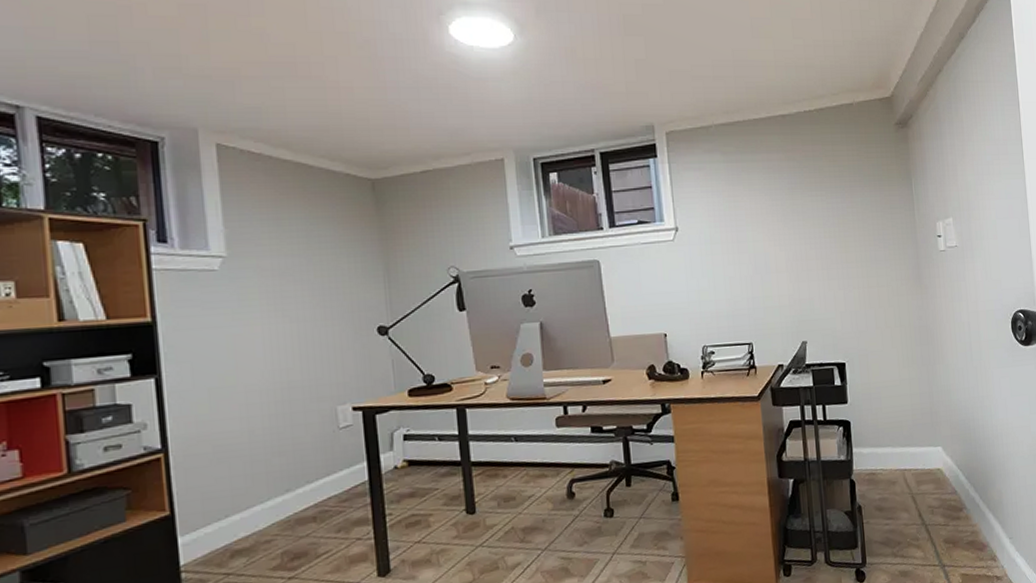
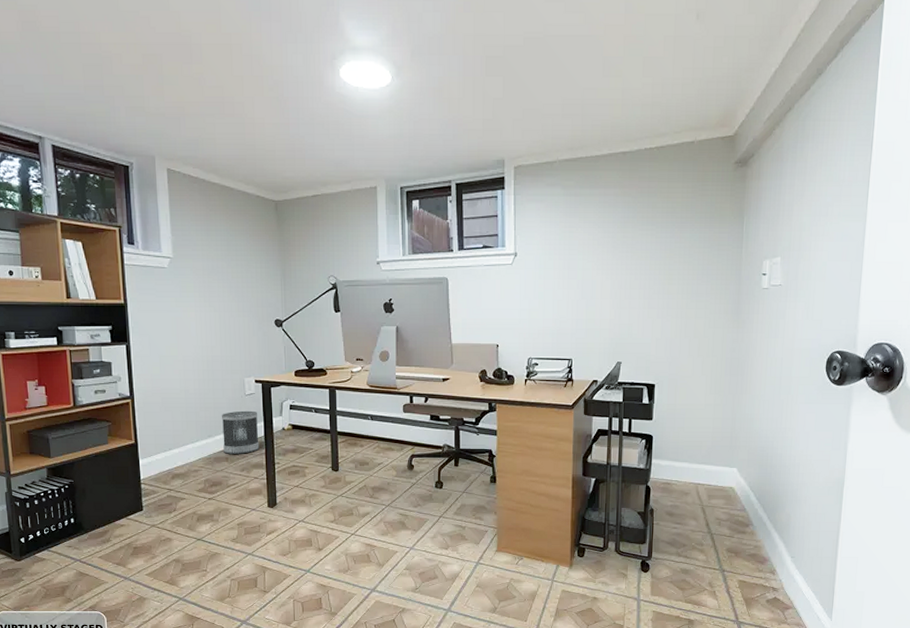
wastebasket: none [304,448,362,512] -> present [221,410,260,454]

